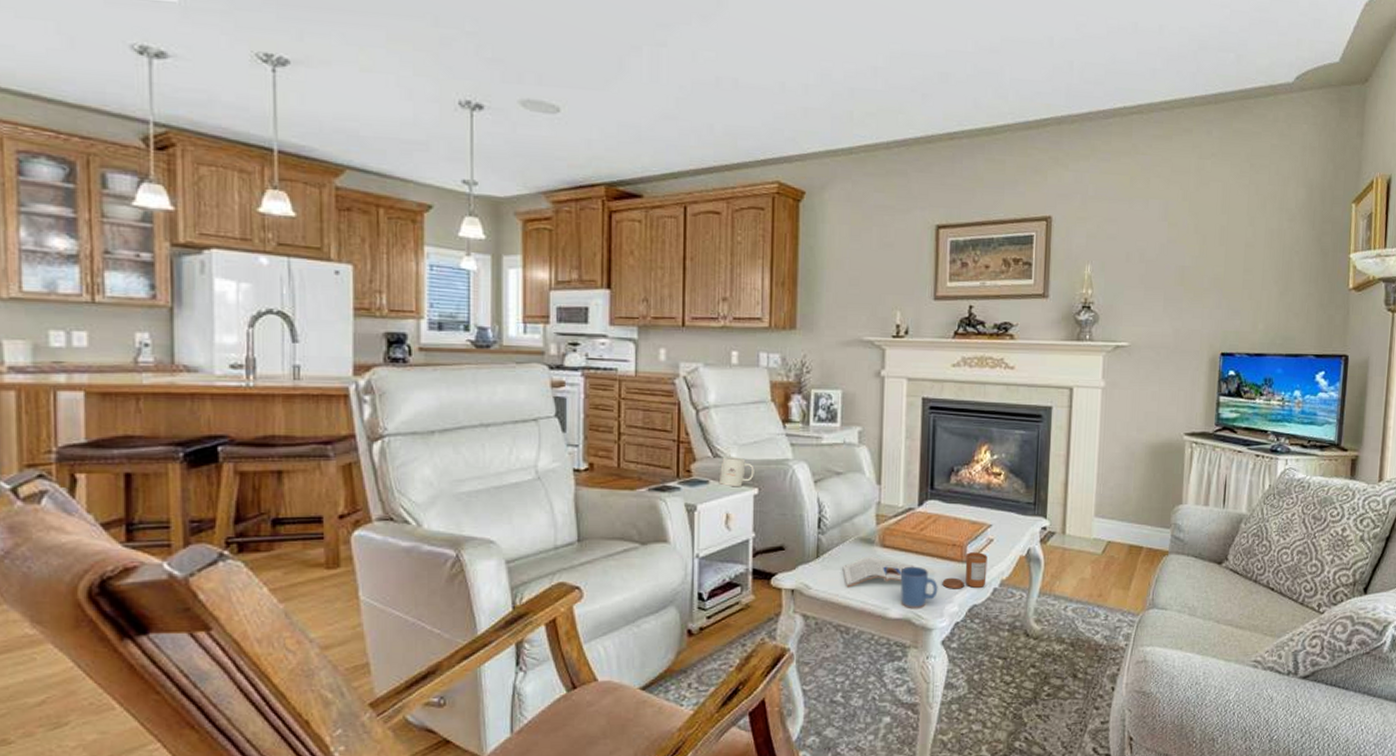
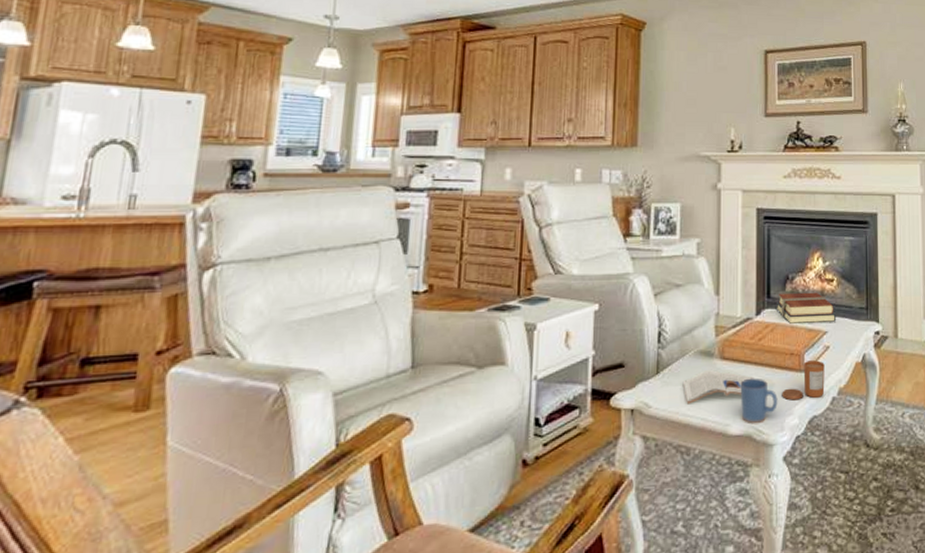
mug: present [718,457,755,487] -> none [559,273,596,304]
books: none [939,485,1002,517] -> present [775,292,837,325]

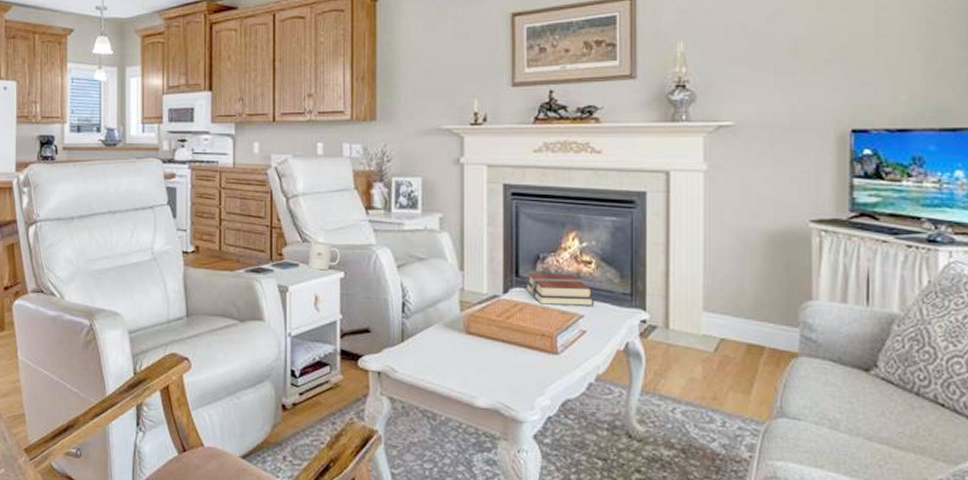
mug: none [559,273,596,304] -> present [307,241,340,271]
magazine: present [682,370,754,405] -> none [427,343,502,373]
mug: present [740,378,778,424] -> none [487,354,527,400]
candle: present [782,360,825,401] -> none [532,343,580,382]

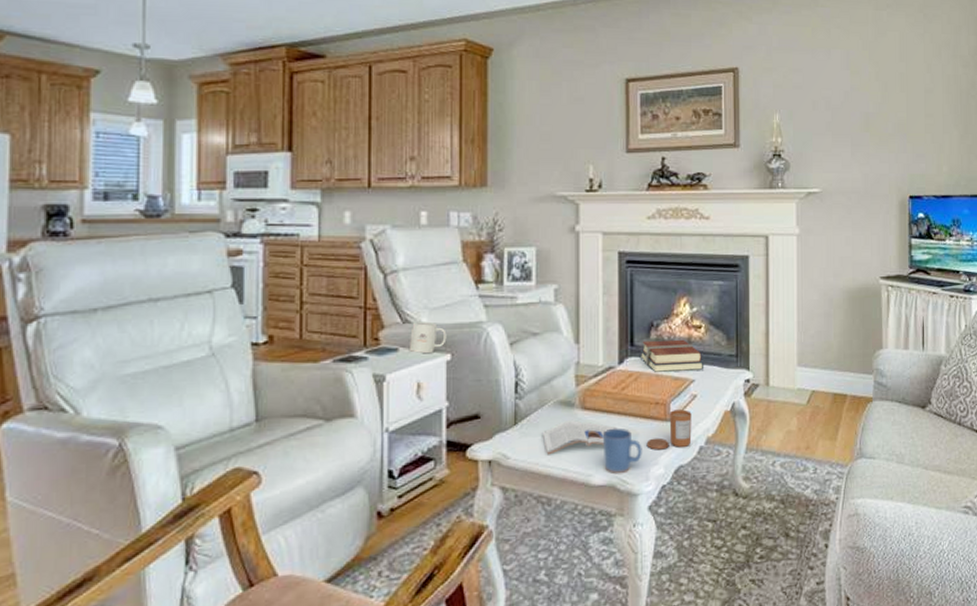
magazine: none [427,343,502,373] -> present [542,420,618,455]
mug: none [487,354,527,400] -> present [602,428,642,475]
candle: none [532,343,580,382] -> present [646,409,692,450]

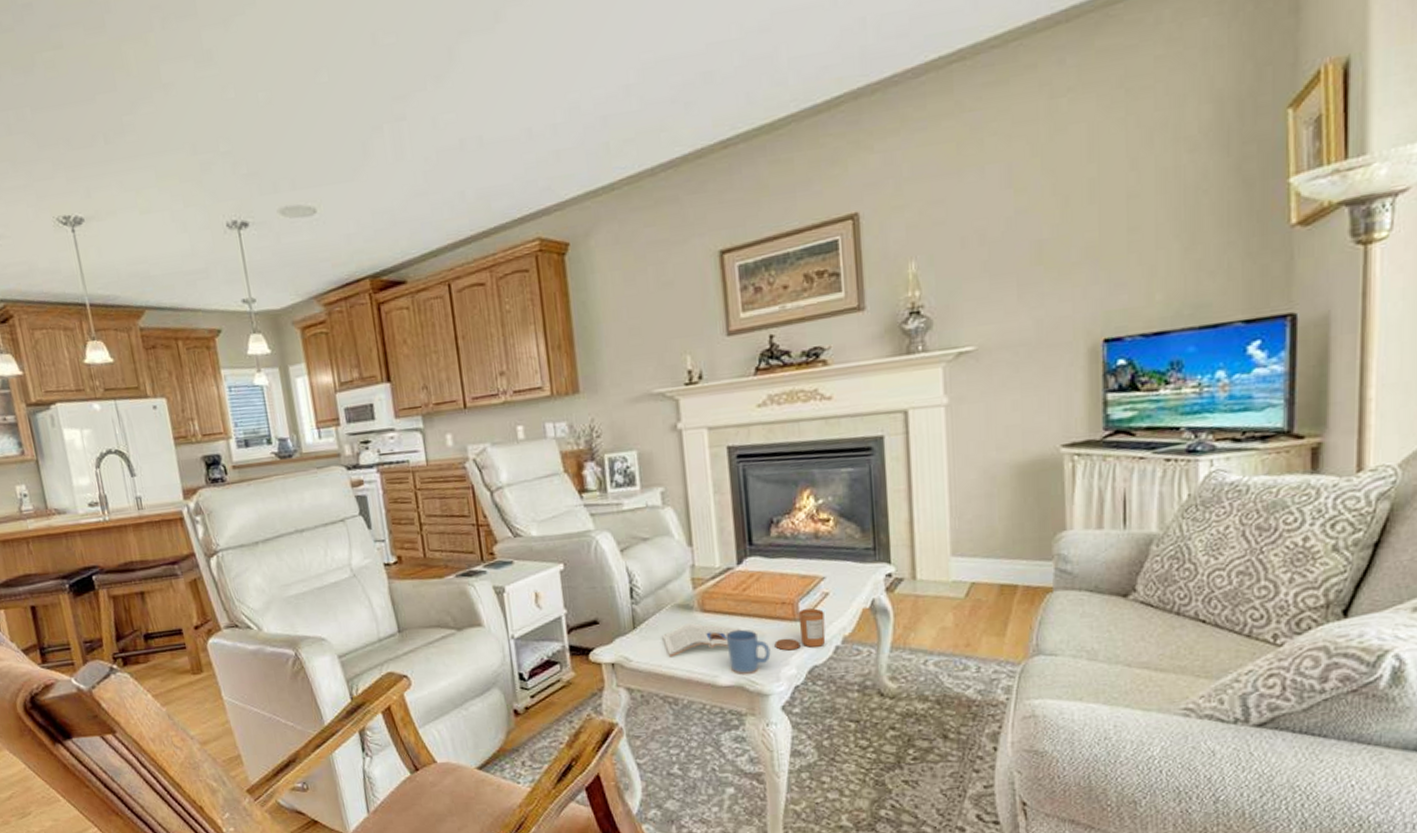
mug: present [409,321,447,354] -> none [522,534,558,565]
books: present [639,339,705,374] -> none [759,534,836,573]

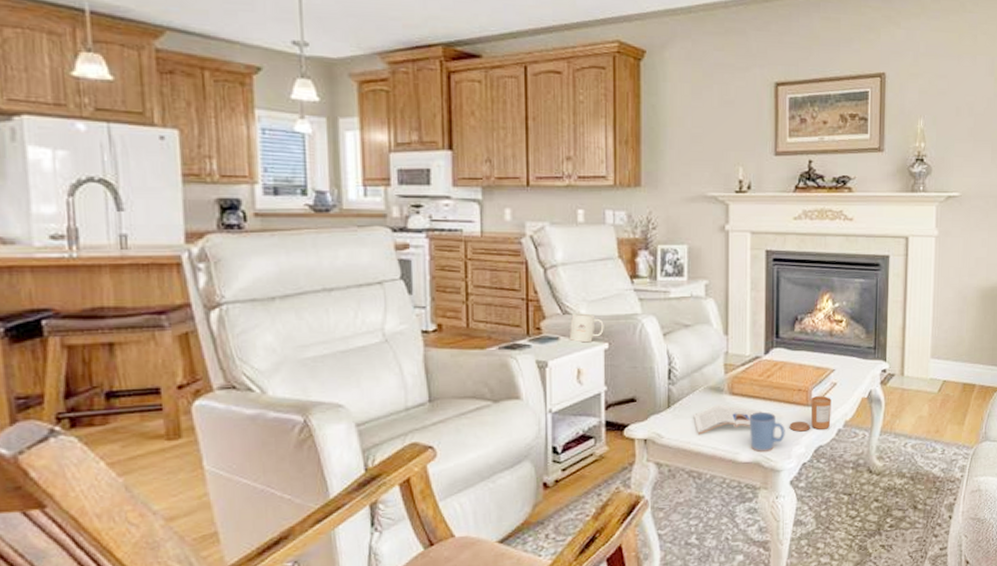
mug: none [522,534,558,565] -> present [569,313,604,343]

